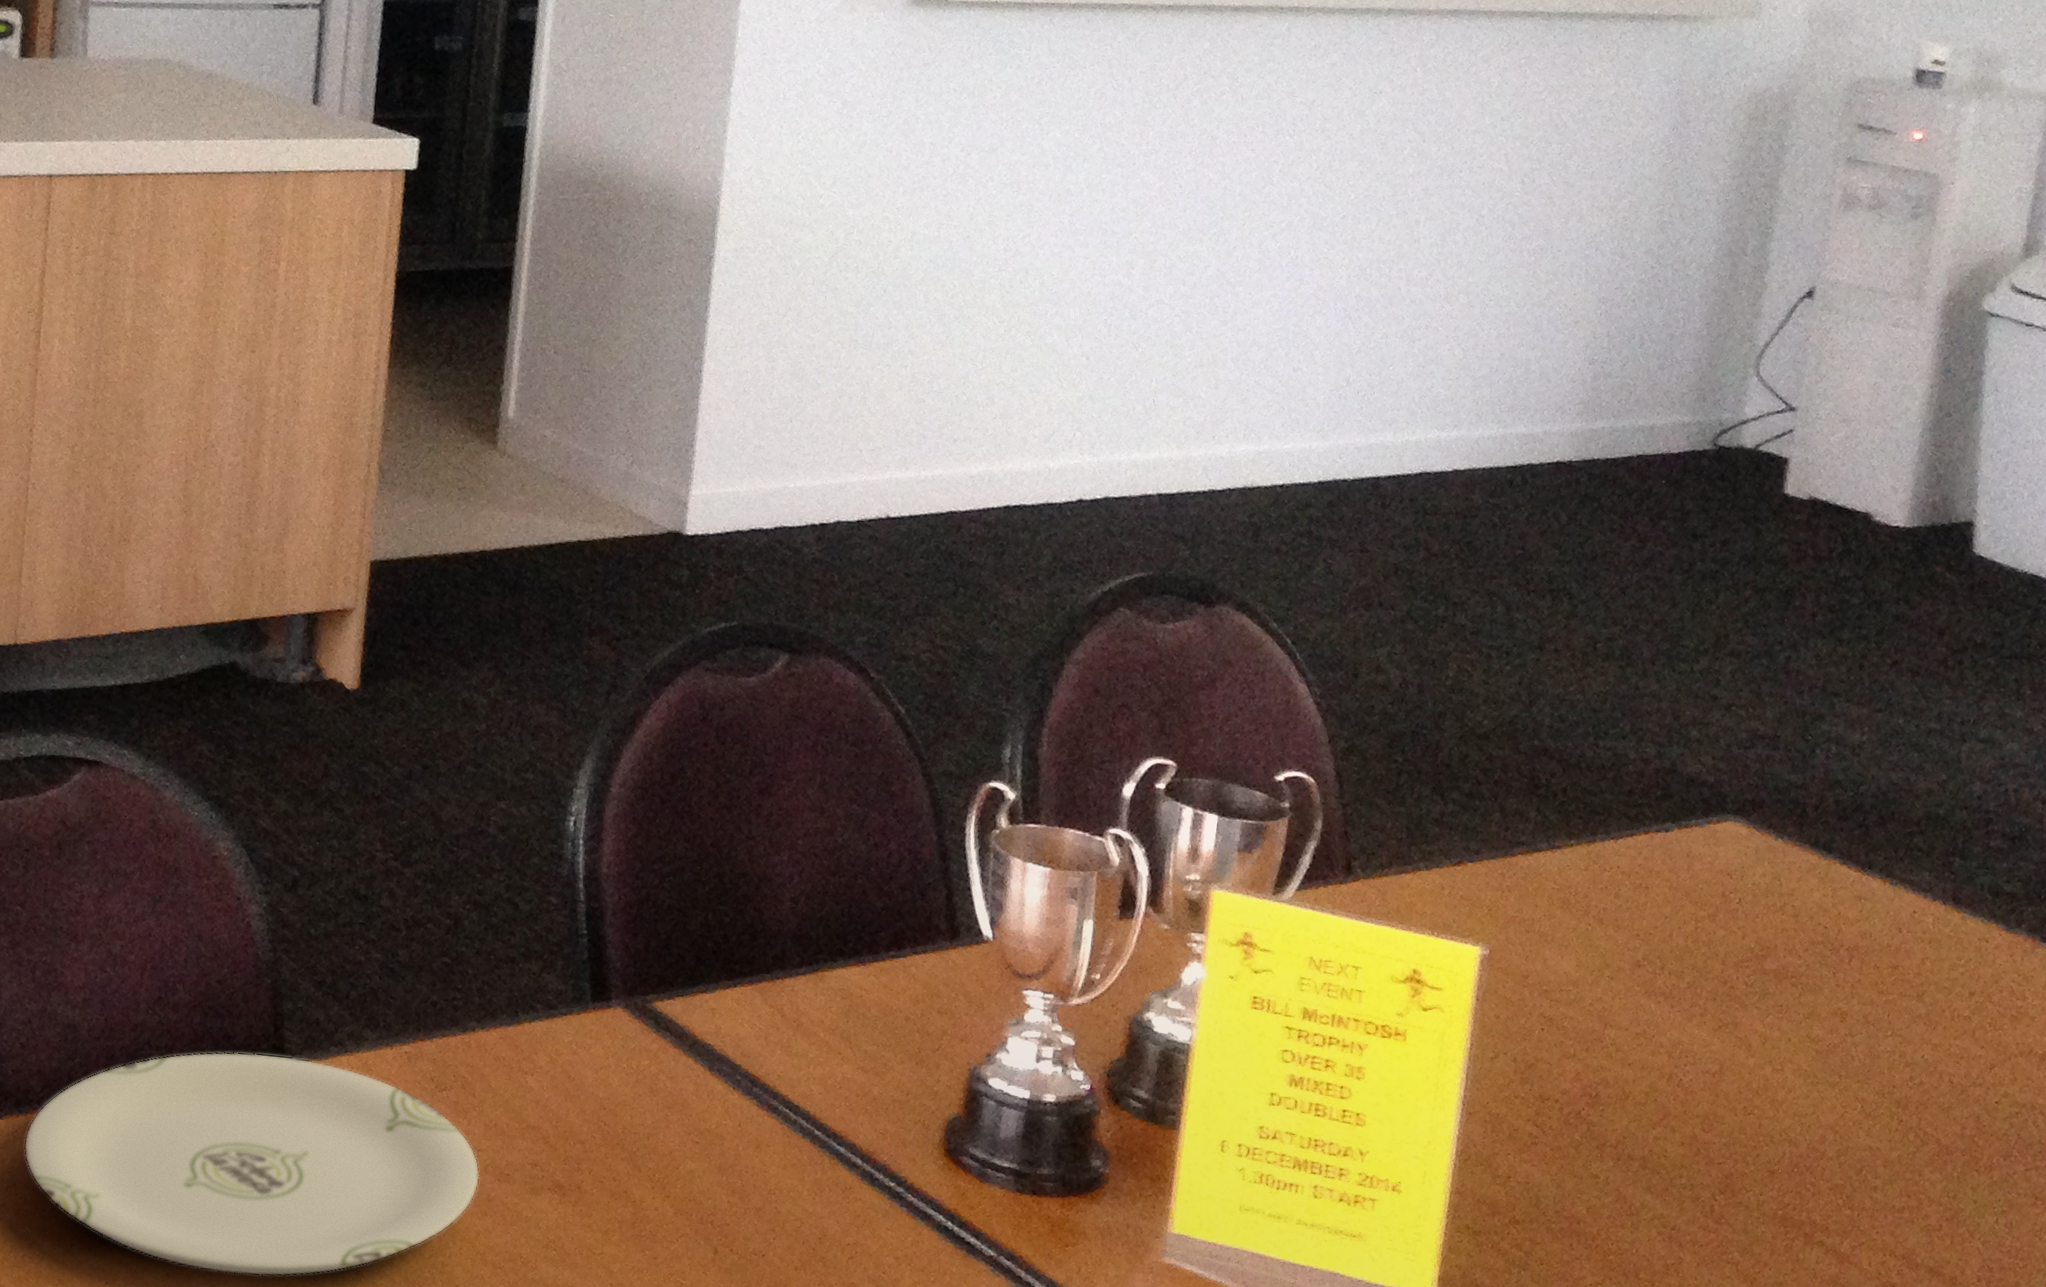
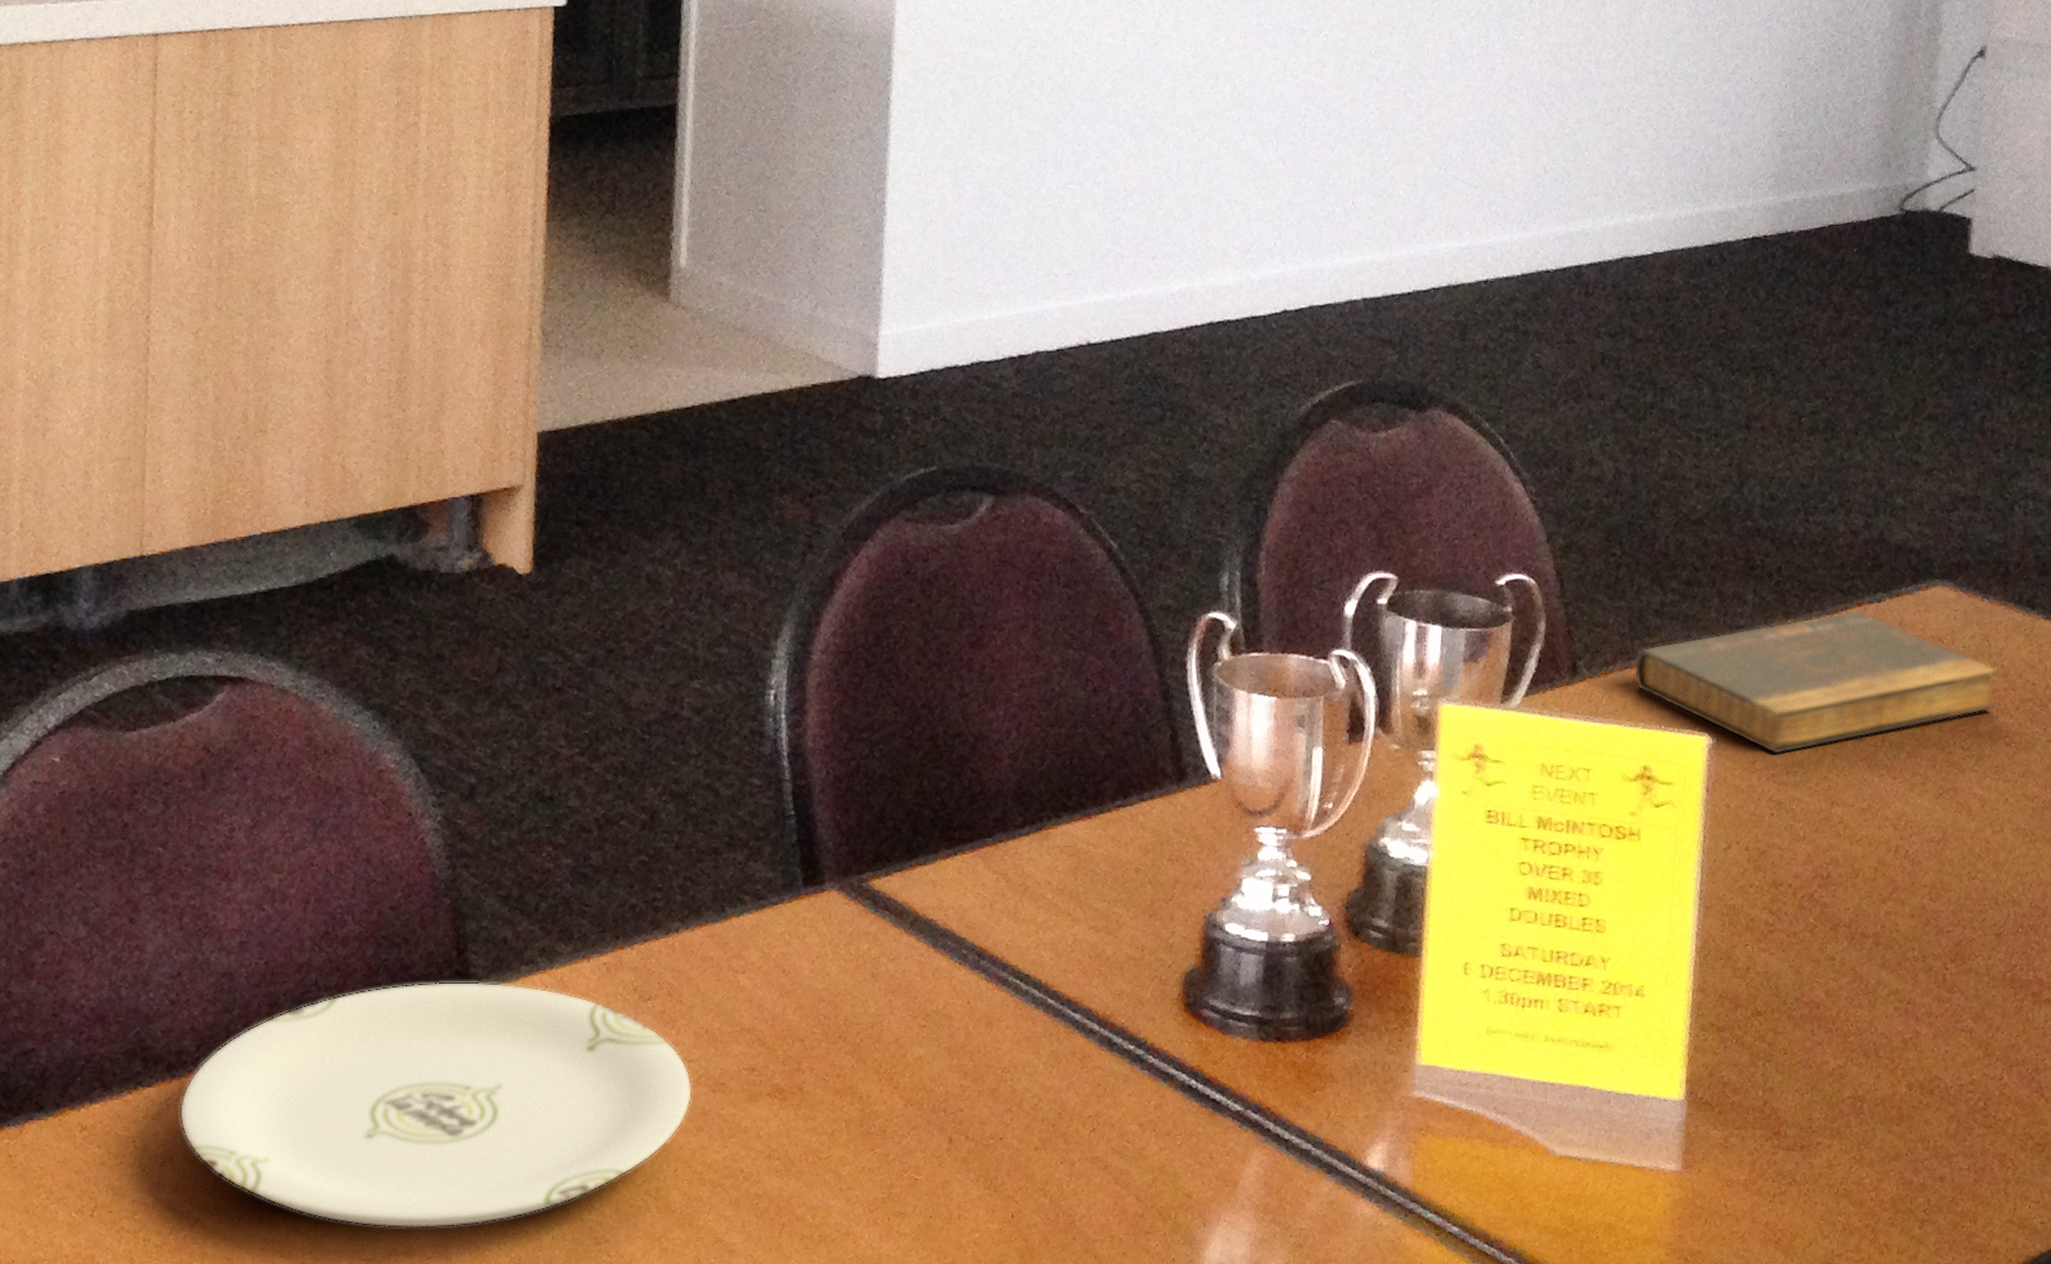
book: none [1409,837,1790,972] -> present [1633,610,2000,755]

